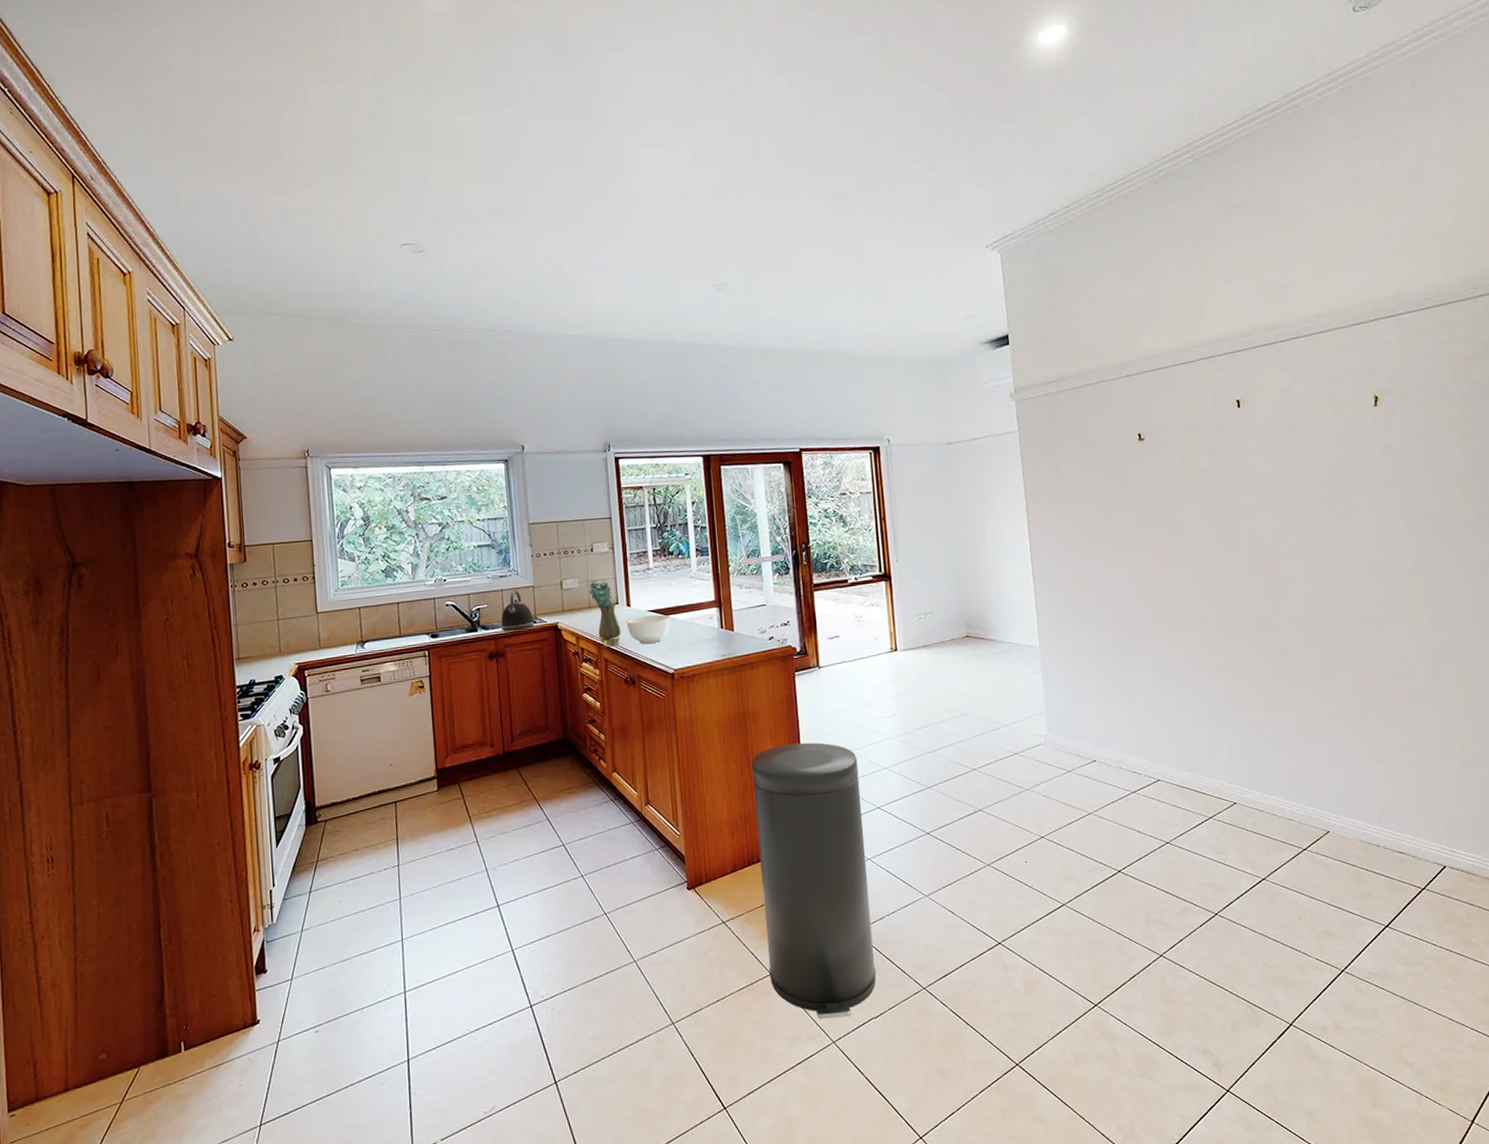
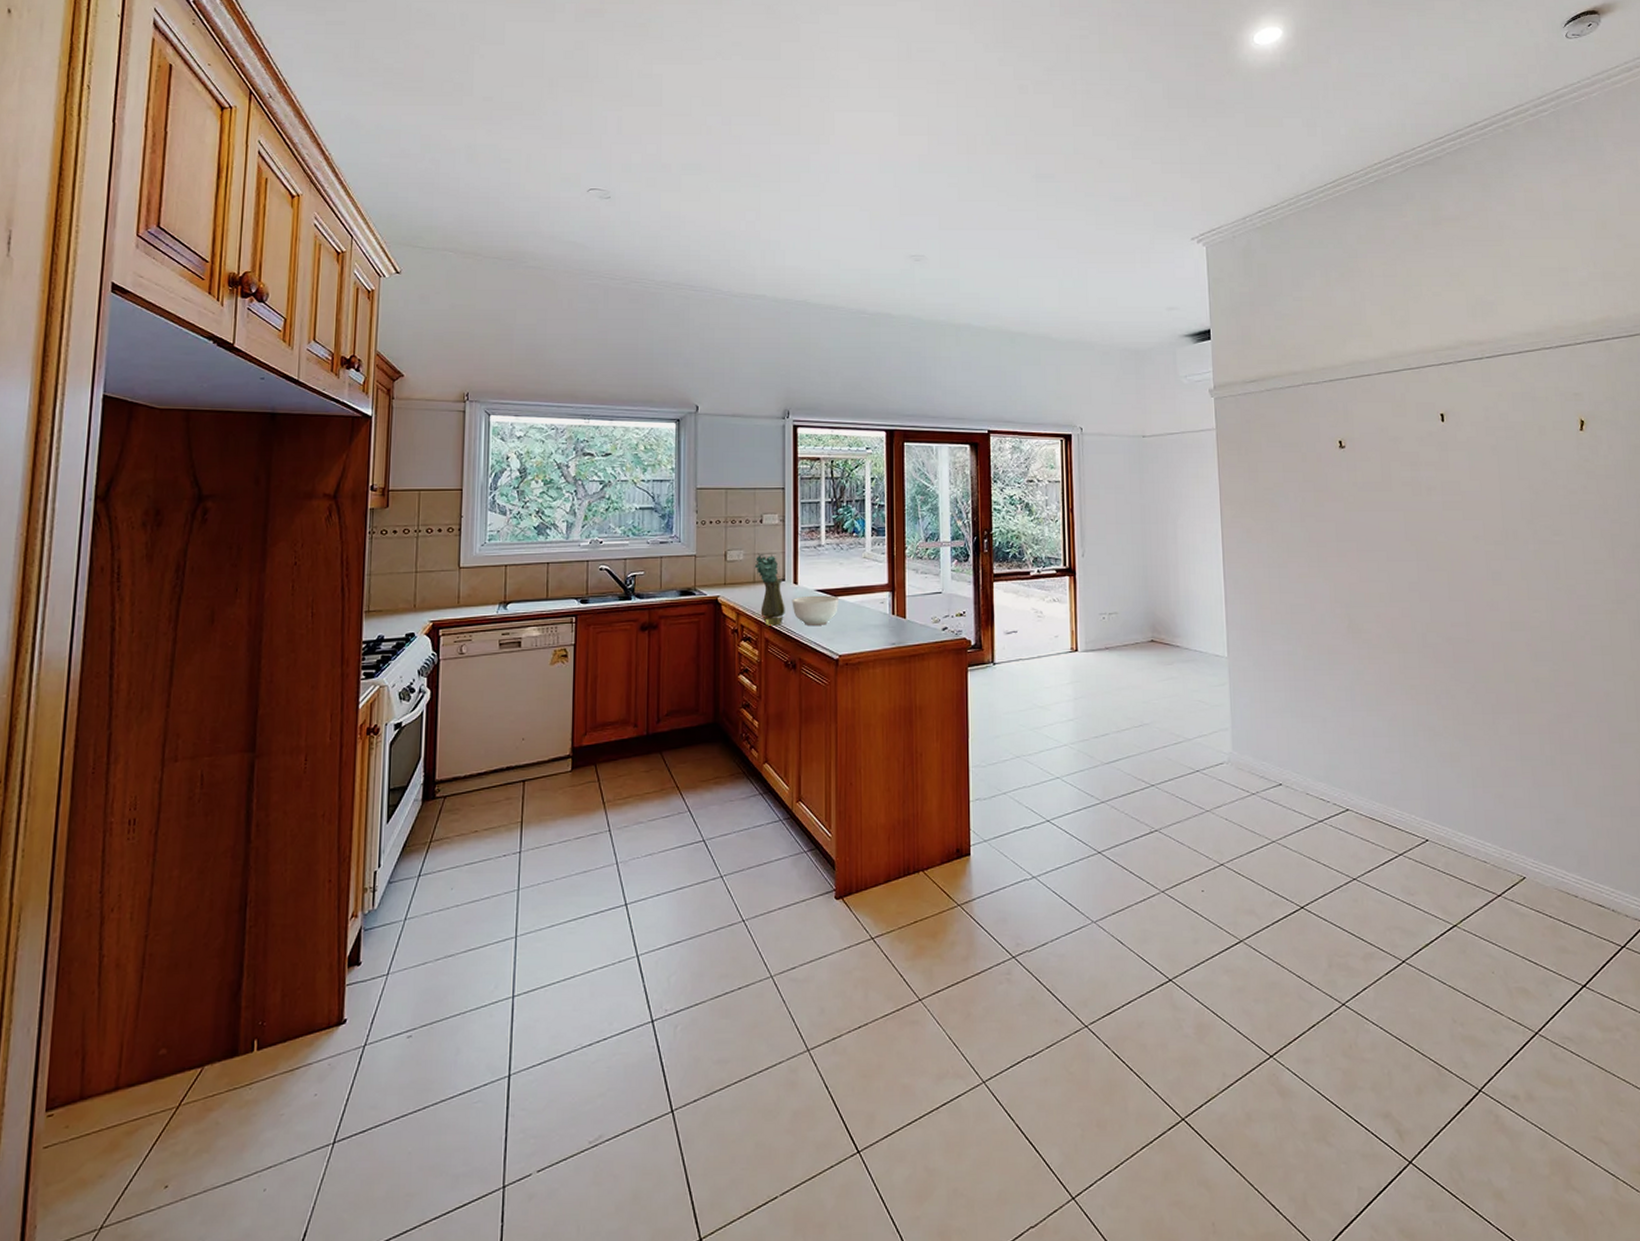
kettle: present [500,590,534,631] -> none [656,558,693,601]
pedal bin: present [751,742,876,1019] -> none [914,744,1035,1055]

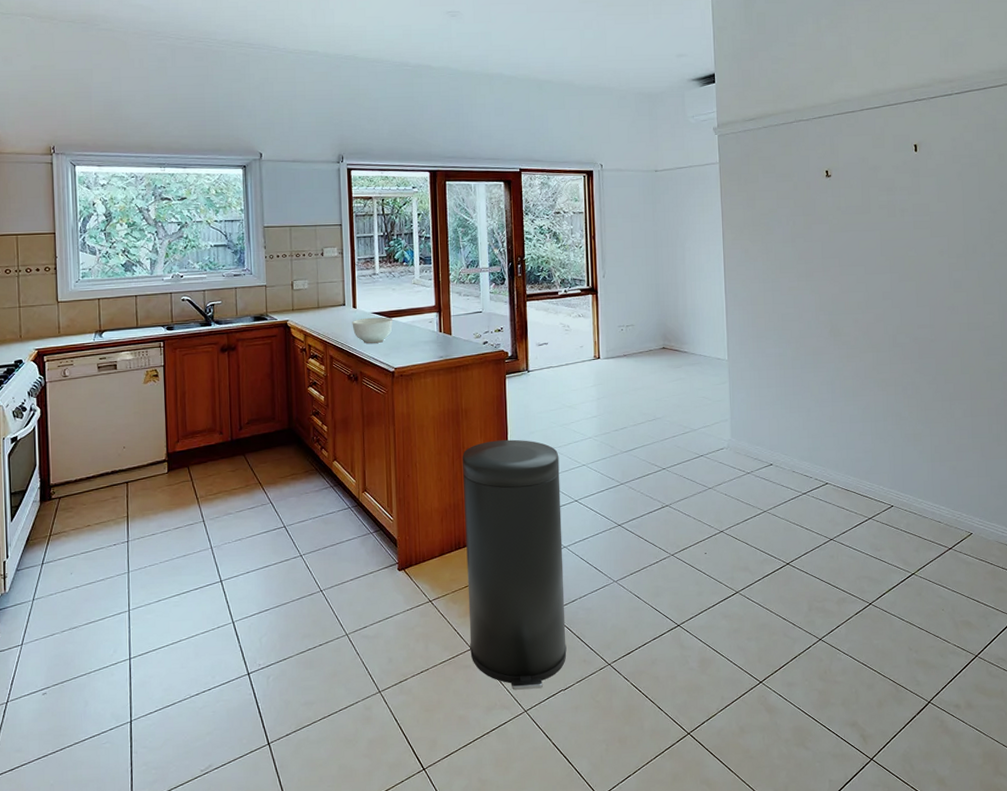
vase: present [754,552,785,626] -> none [318,281,347,345]
pedal bin: none [914,744,1035,1055] -> present [462,439,567,690]

